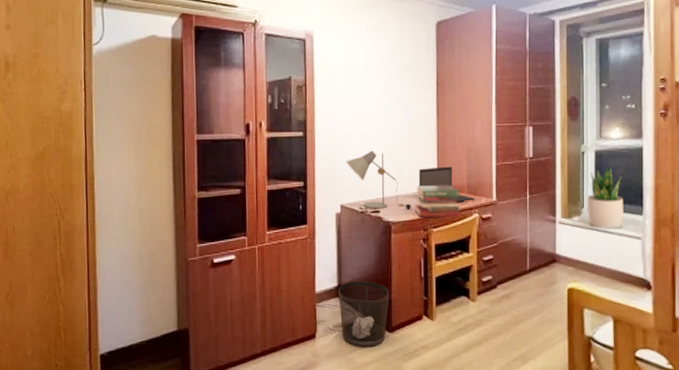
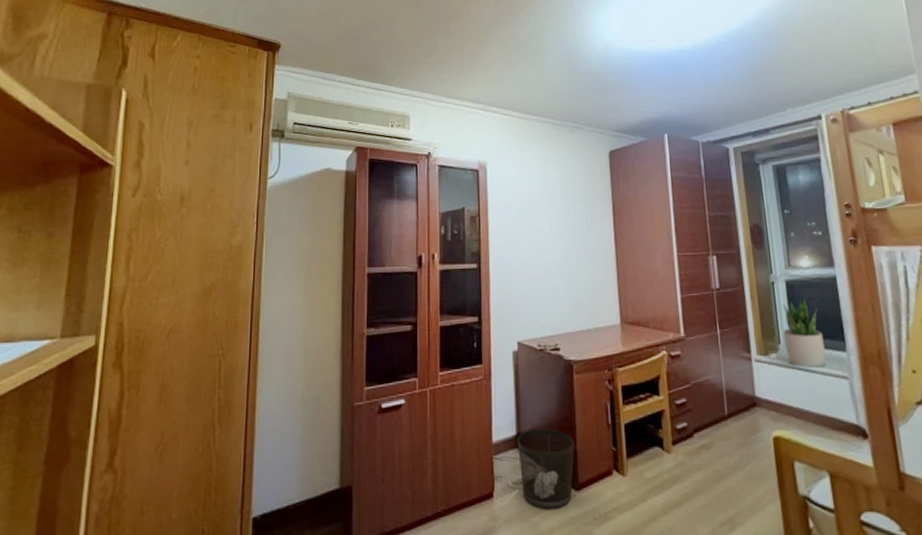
desk lamp: present [346,151,411,209] -> none [522,283,593,347]
books: present [415,185,460,218] -> none [597,319,647,356]
laptop: present [418,166,475,203] -> none [599,299,661,339]

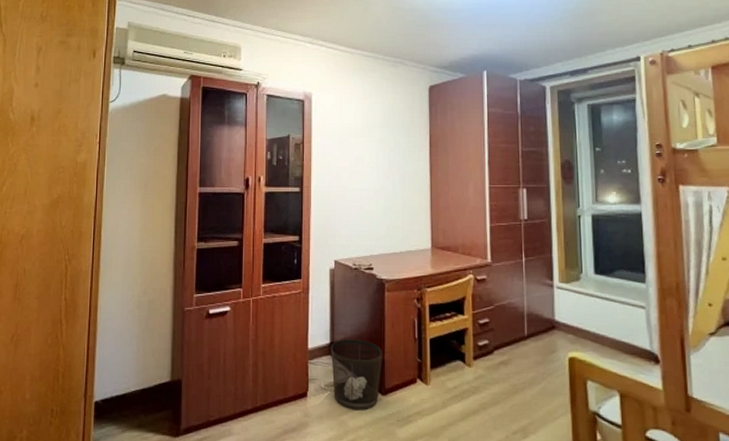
planter: present [783,298,826,369] -> none [586,232,625,298]

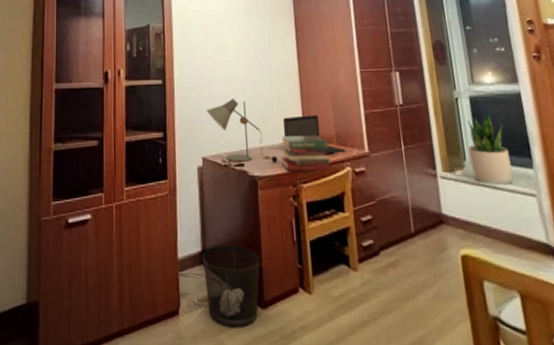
desk lamp: none [340,208,405,268] -> present [206,99,278,162]
books: none [408,244,455,278] -> present [281,135,331,172]
laptop: none [412,225,469,263] -> present [283,115,346,155]
planter: none [586,232,625,298] -> present [467,114,513,186]

